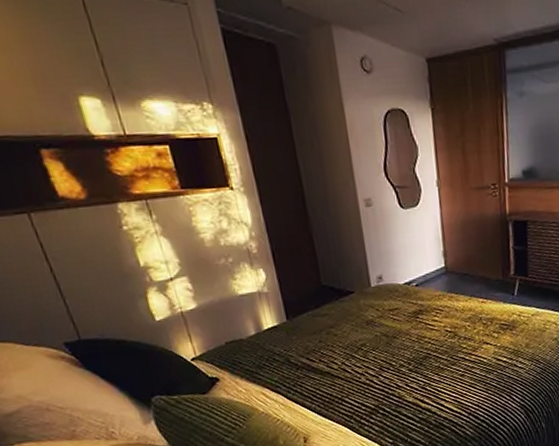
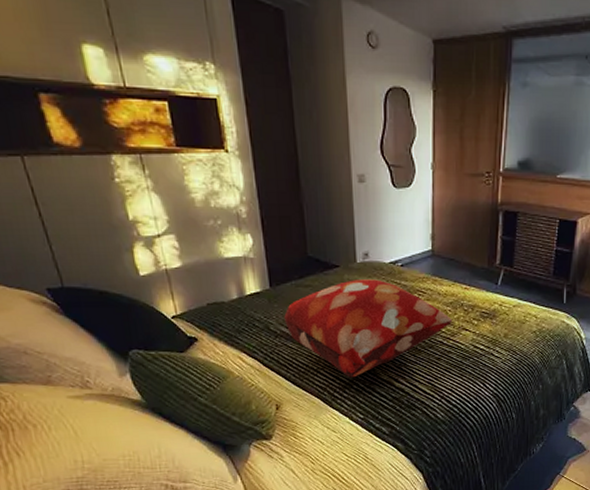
decorative pillow: none [303,301,472,403] -> present [284,278,452,378]

